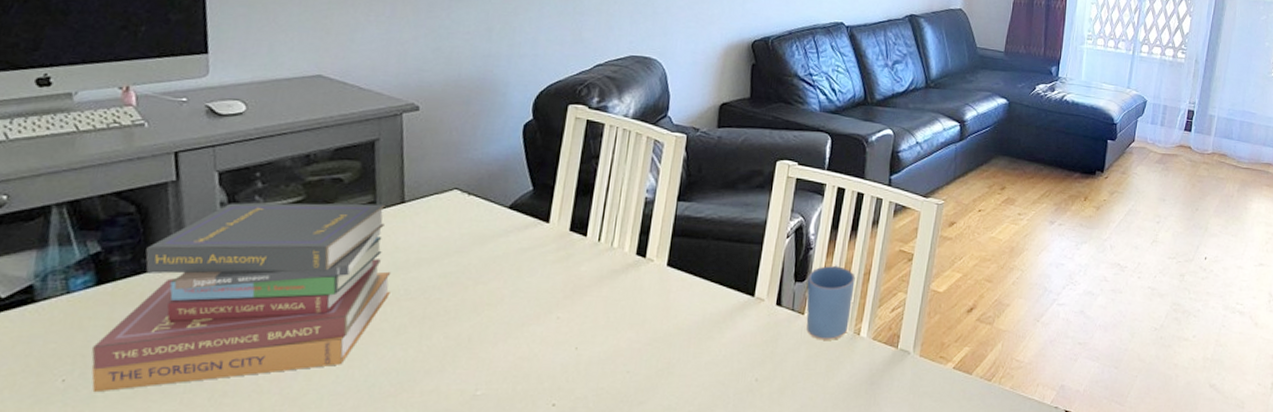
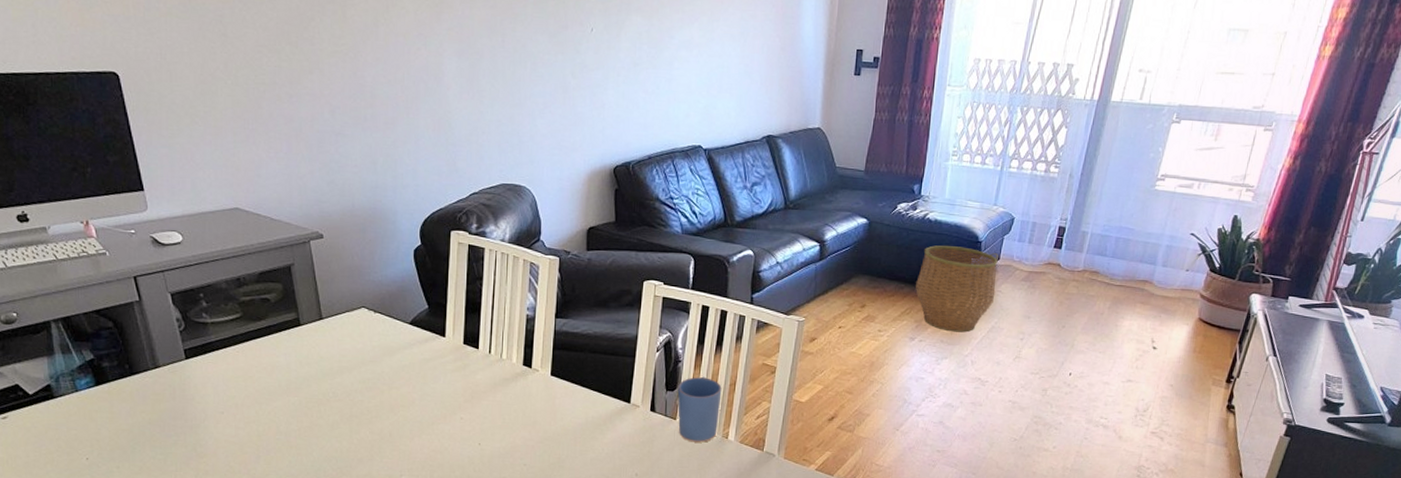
books: present [91,203,392,393] -> none [102,319,321,469]
basket: none [1055,127,1133,216] -> present [916,245,999,333]

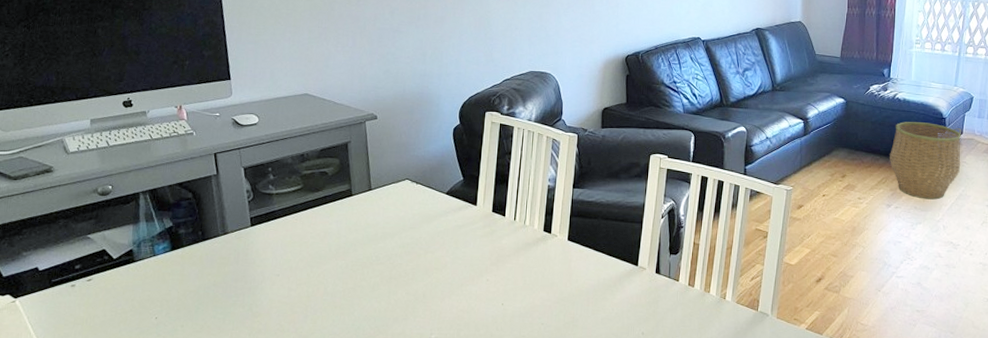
mug: present [677,377,722,443] -> none [680,241,720,303]

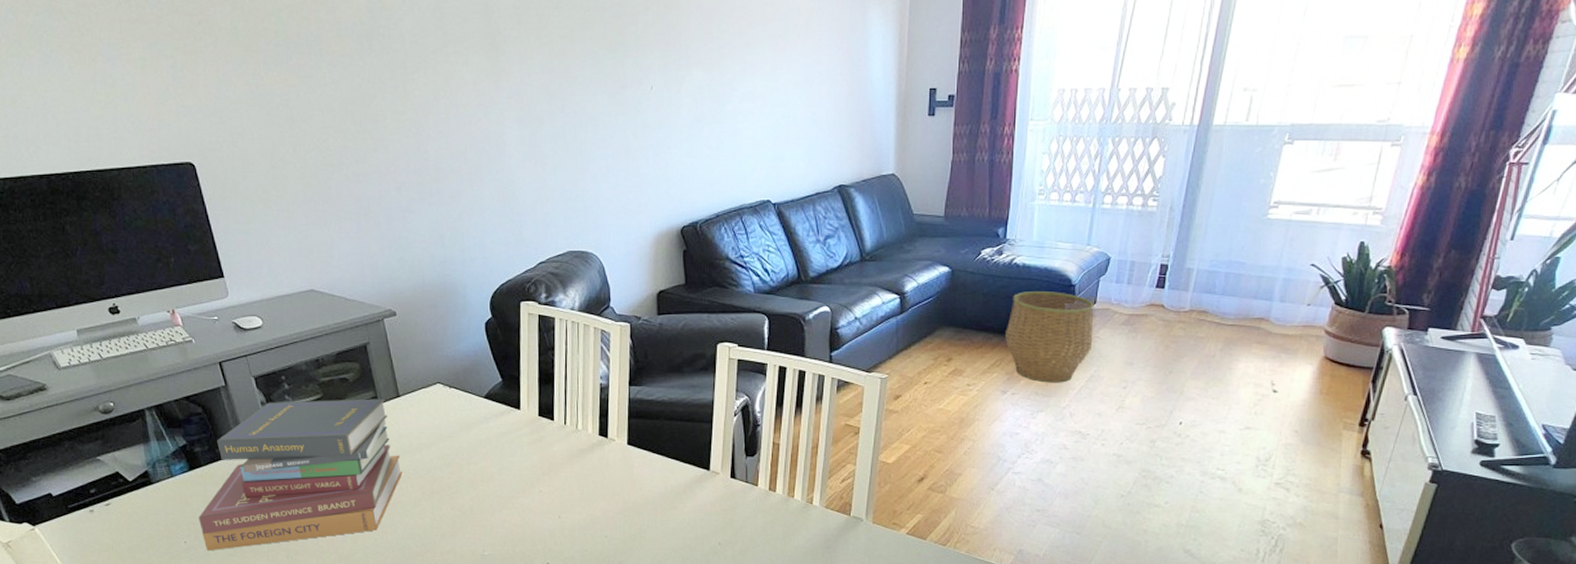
books: none [172,190,366,328] -> present [198,398,403,551]

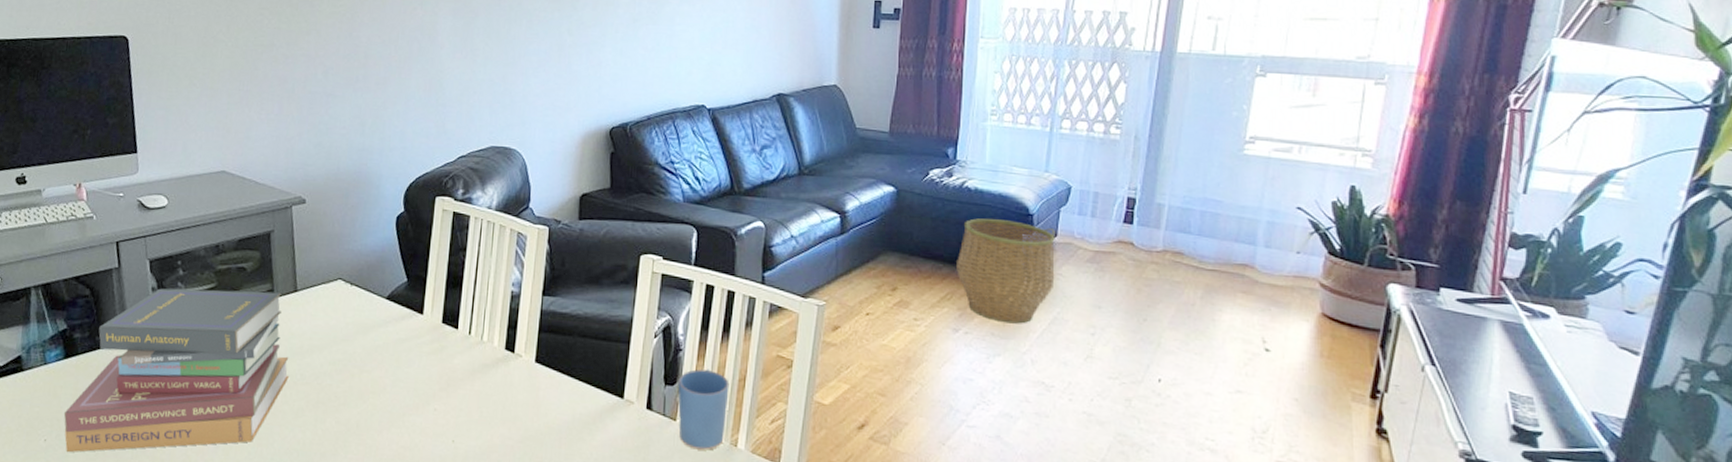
mug: none [757,441,804,509] -> present [677,369,730,451]

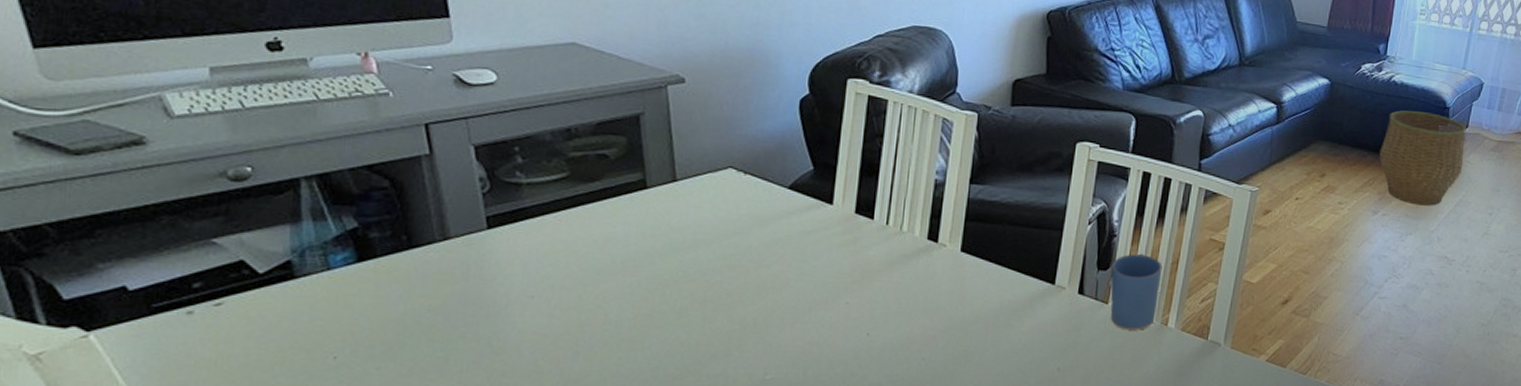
books: present [63,288,289,453] -> none [360,178,668,371]

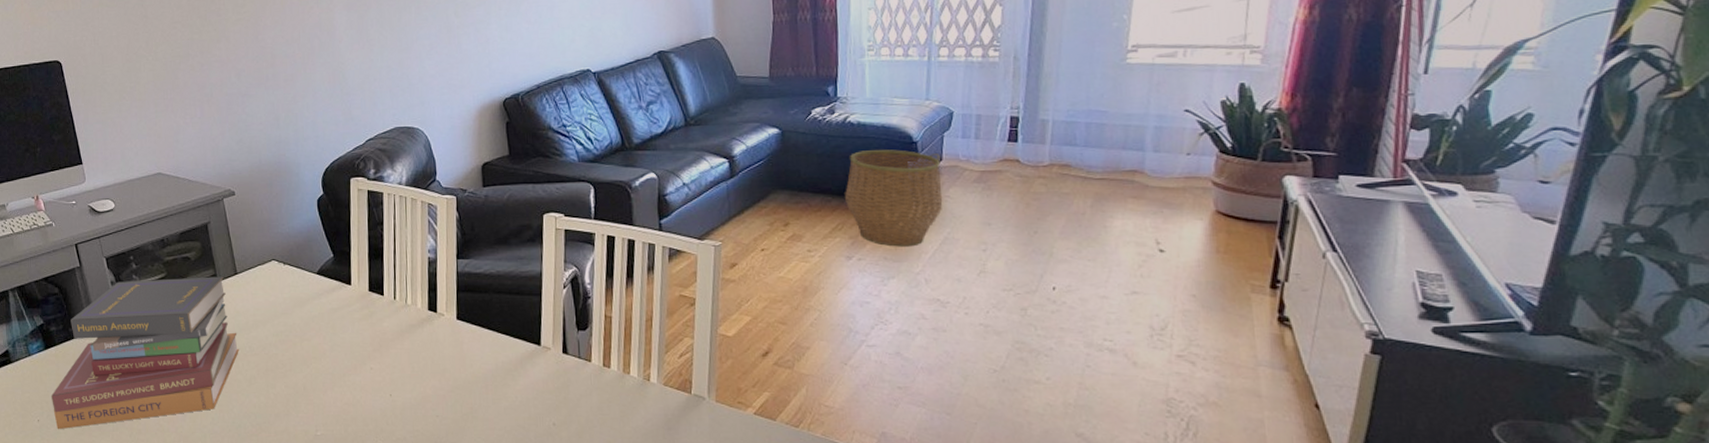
books: none [360,178,668,371] -> present [51,276,239,430]
mug: present [1110,254,1163,331] -> none [589,314,638,386]

